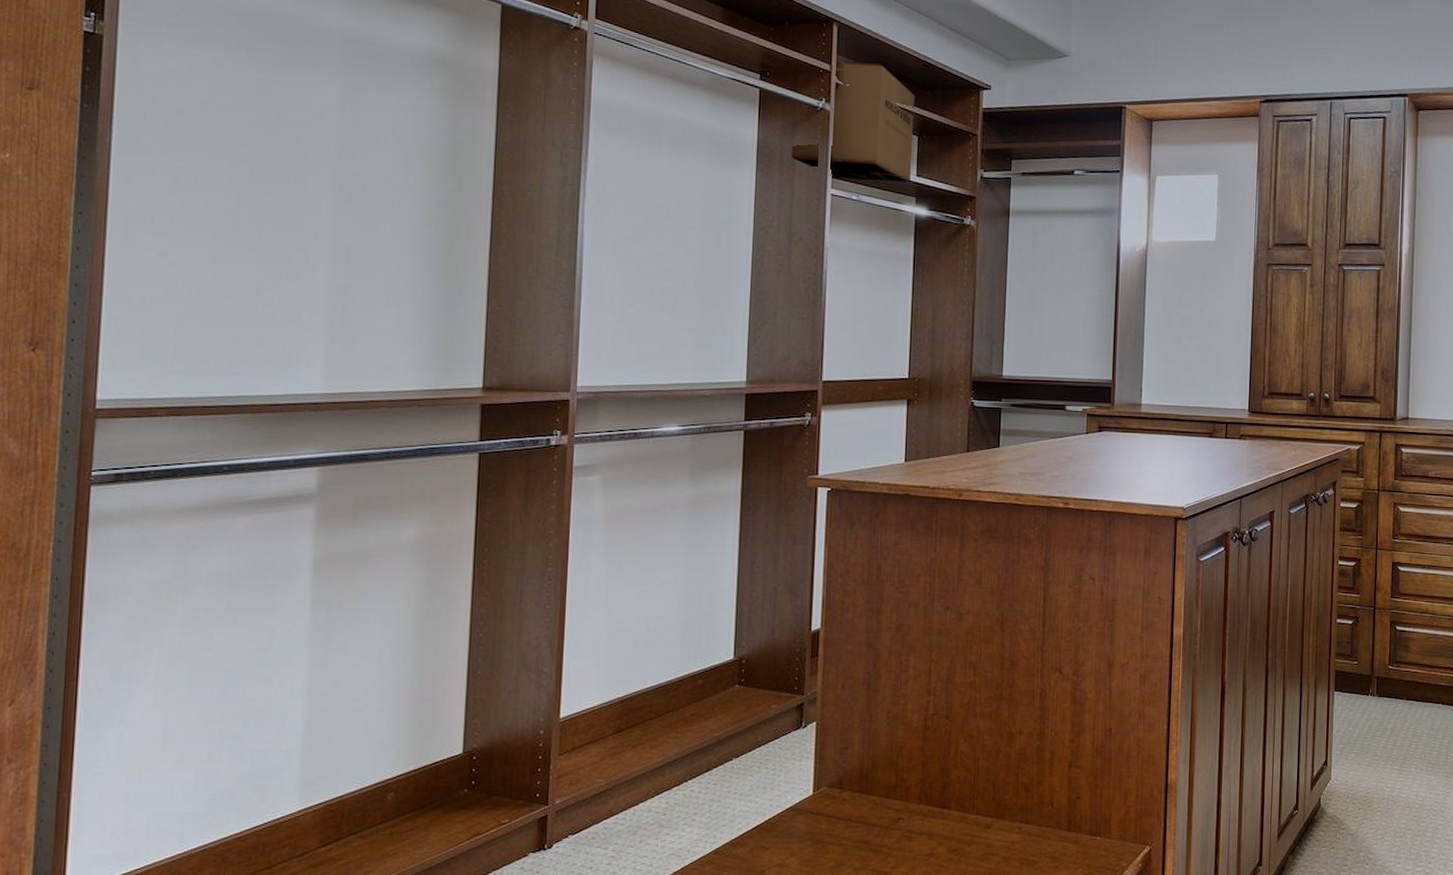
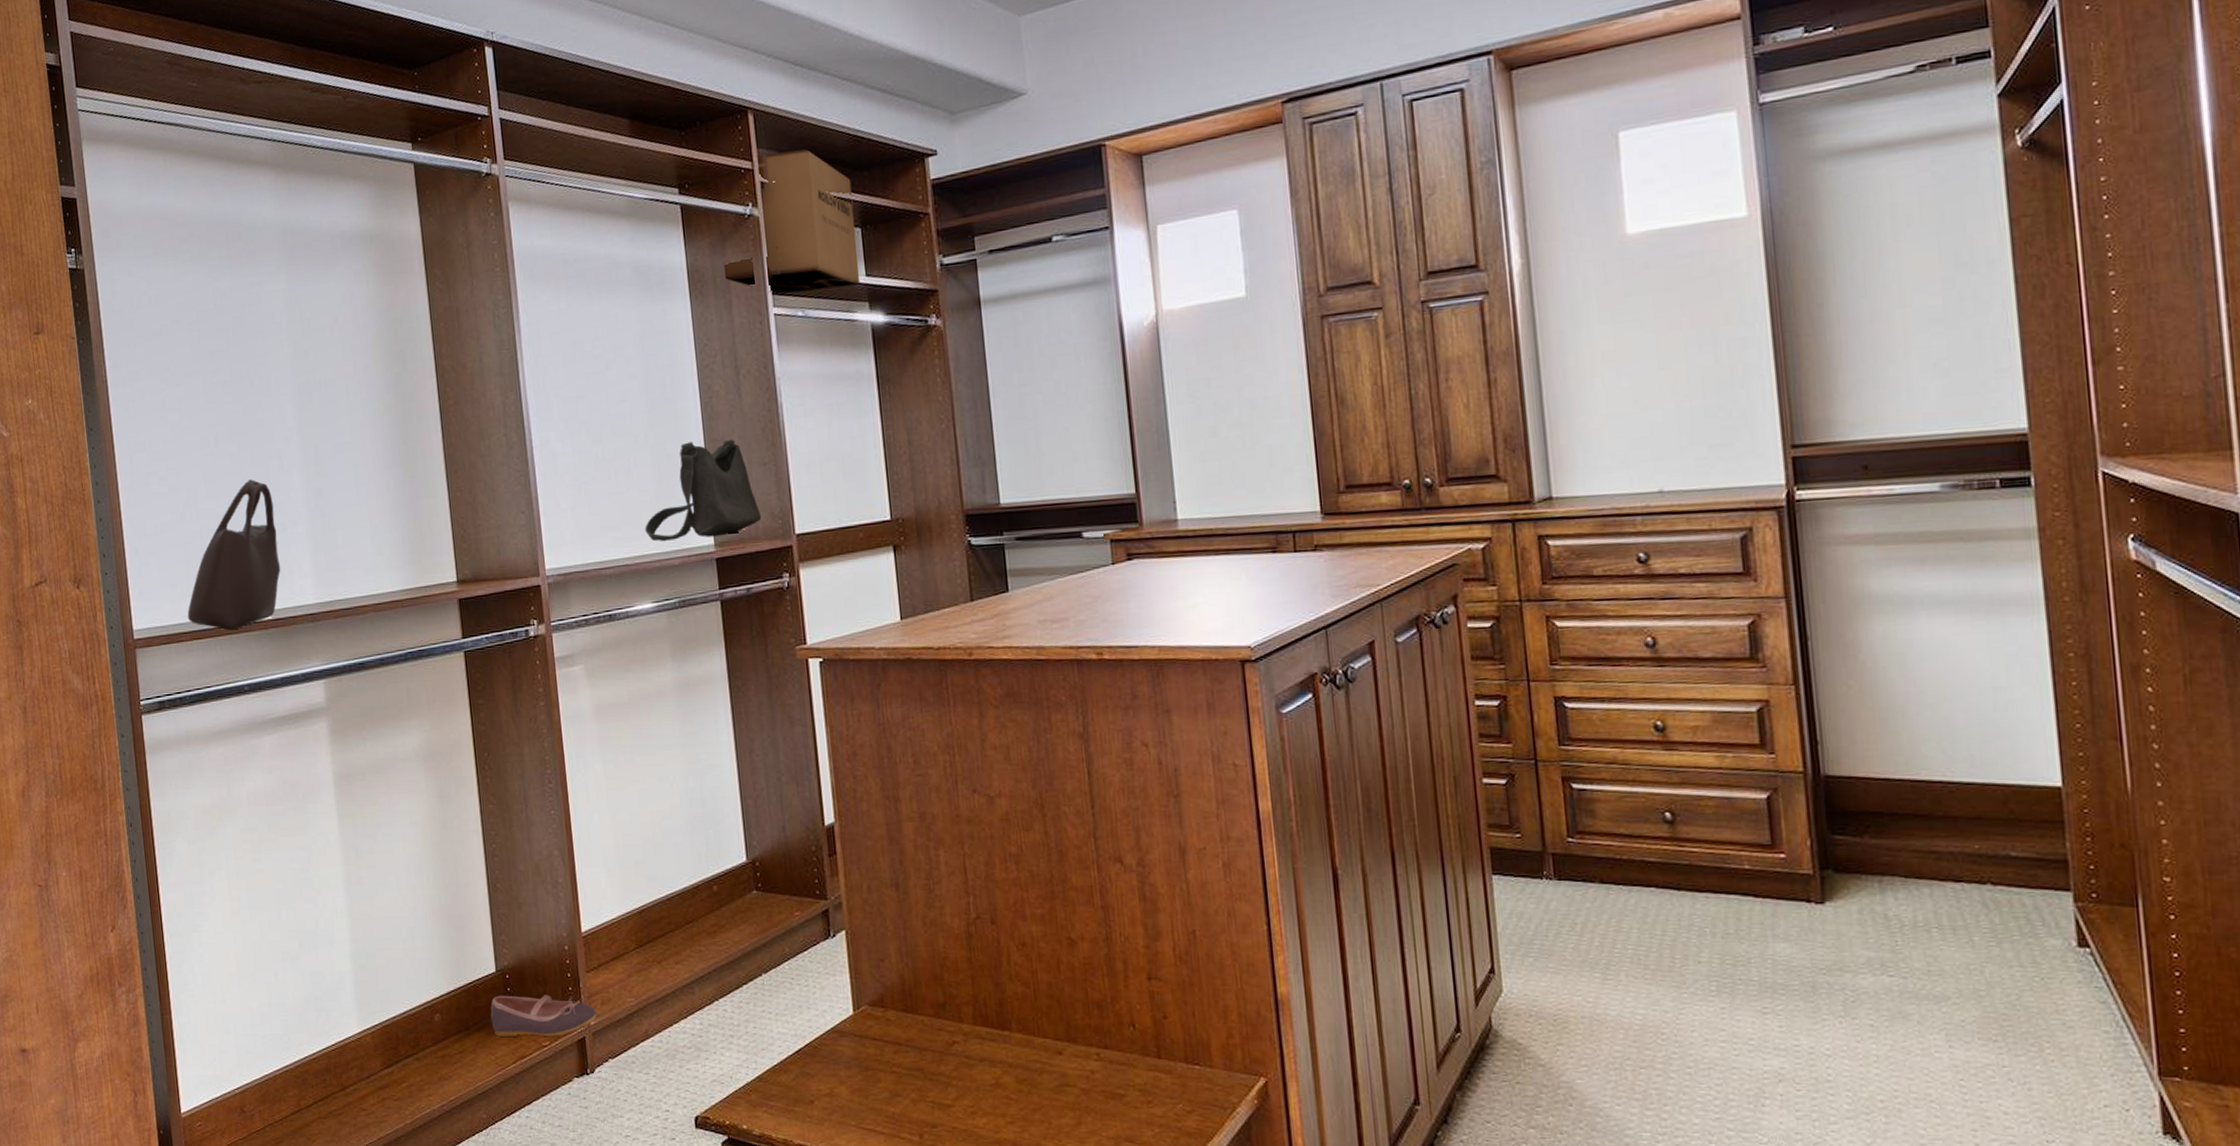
handbag: none [167,267,290,411] -> present [187,479,281,631]
shoe: none [449,775,563,815] -> present [490,994,597,1037]
shoulder bag: none [682,291,794,375] -> present [645,439,762,542]

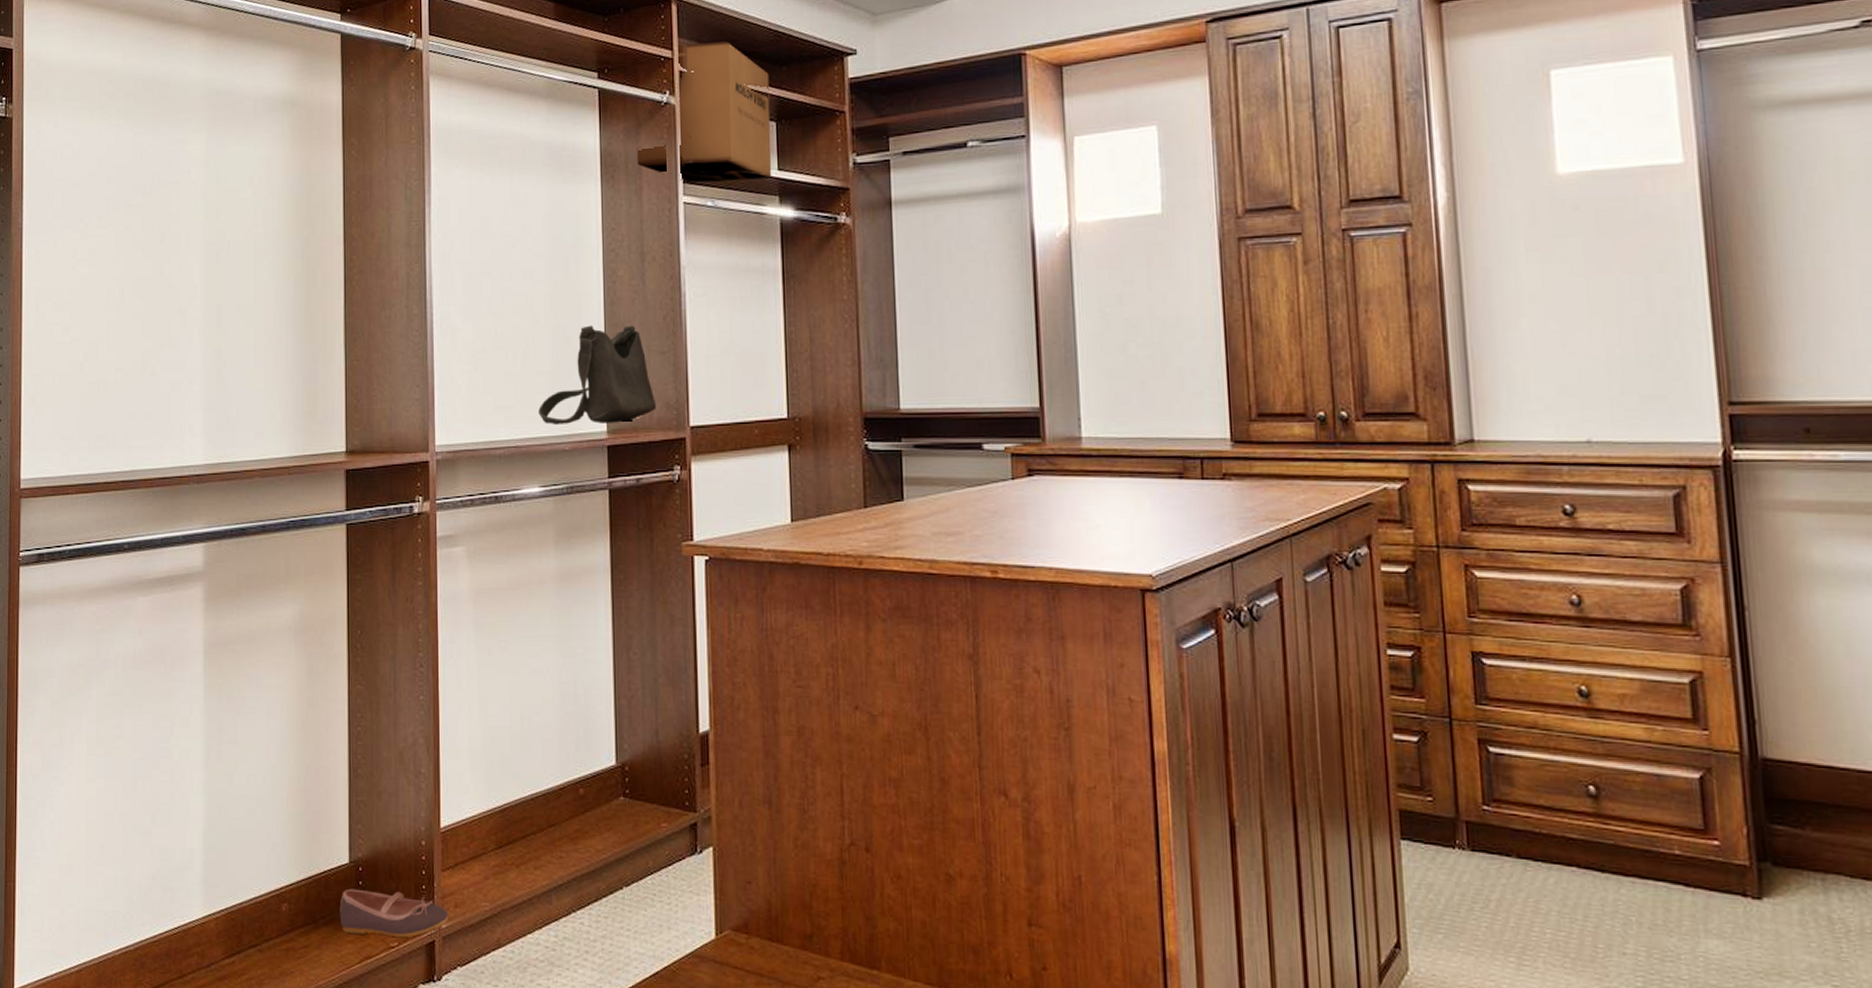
handbag: present [187,479,281,631] -> none [75,335,172,486]

